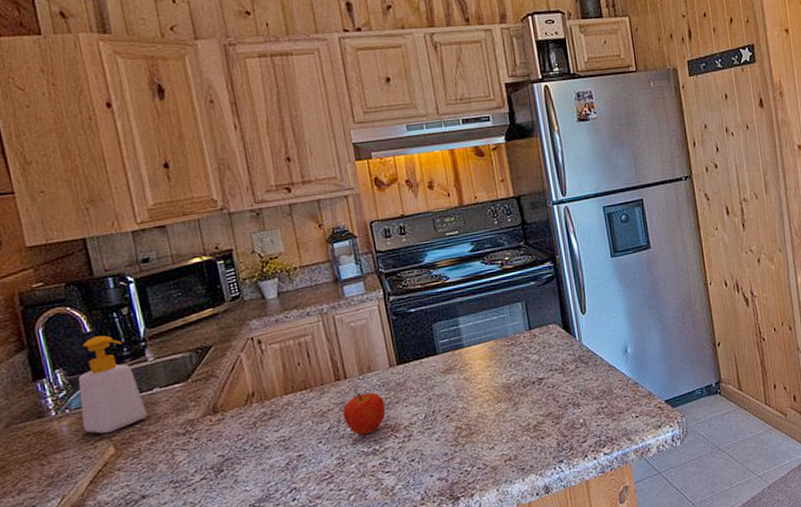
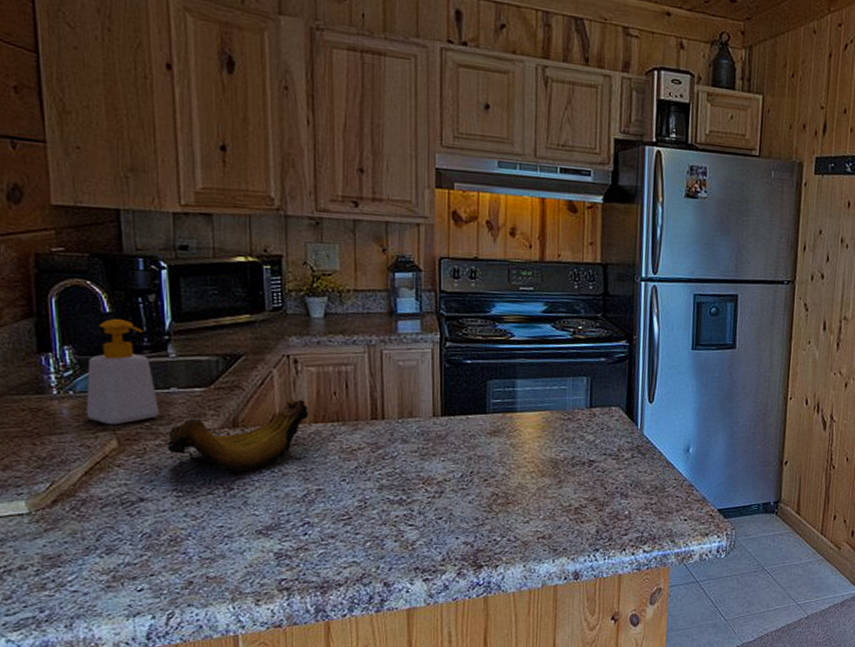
banana bunch: none [156,376,279,454] -> present [165,400,308,471]
fruit: present [342,392,386,435] -> none [374,436,420,482]

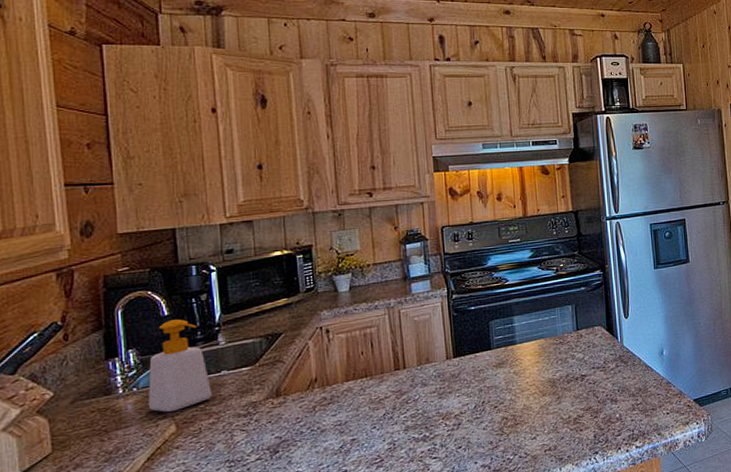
banana bunch: present [165,400,308,471] -> none [218,363,341,436]

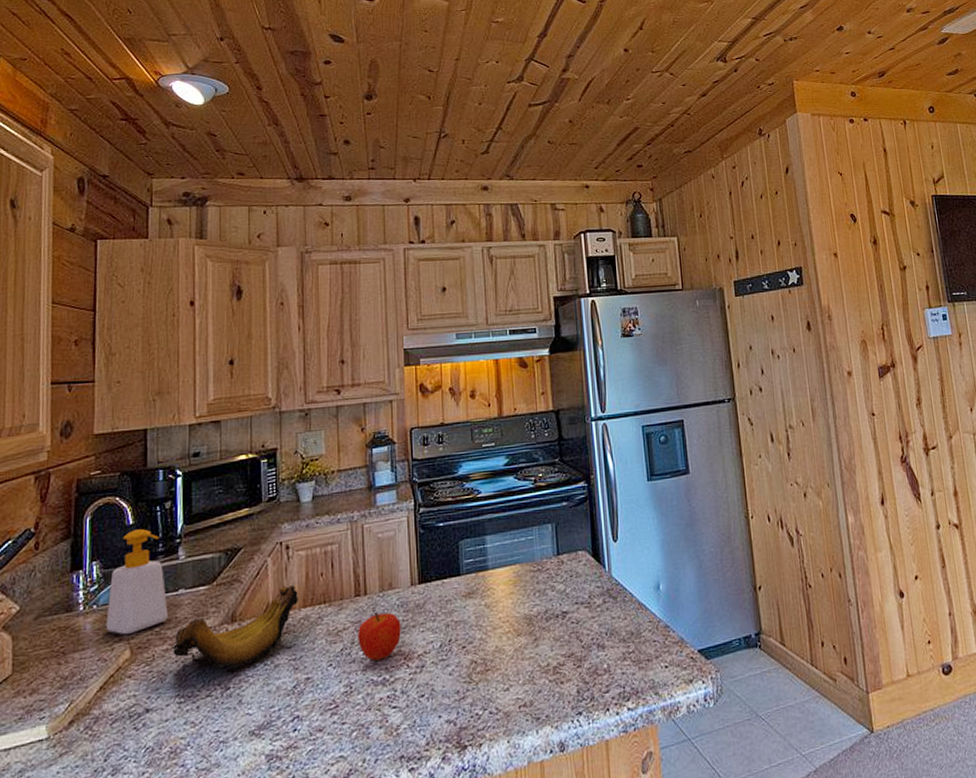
banana bunch: none [218,363,341,436] -> present [171,585,298,669]
fruit: none [398,382,439,422] -> present [358,611,401,661]

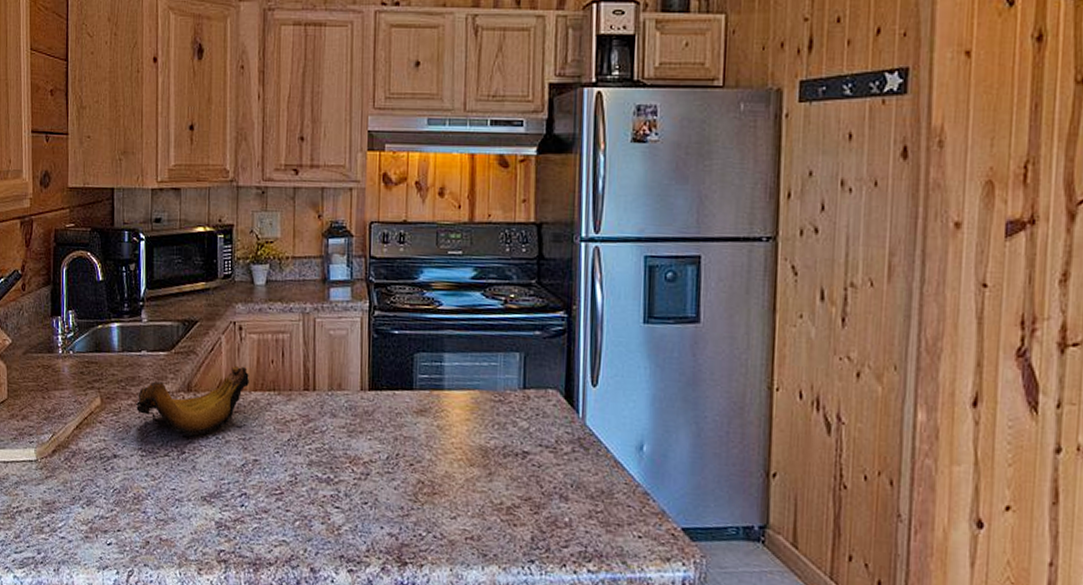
soap bottle: present [105,529,168,635] -> none [80,286,132,384]
fruit: present [358,611,401,661] -> none [304,409,348,459]

